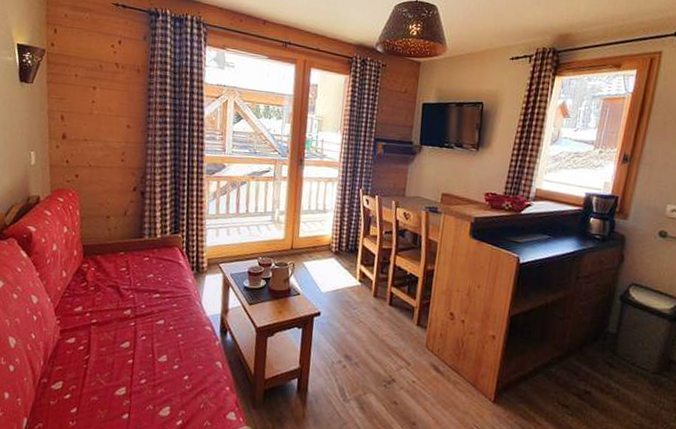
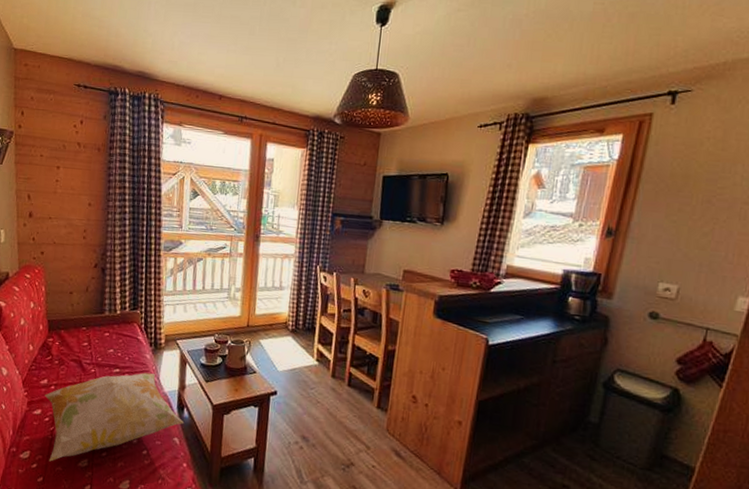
decorative pillow: none [79,297,226,392] -> present [45,372,184,462]

